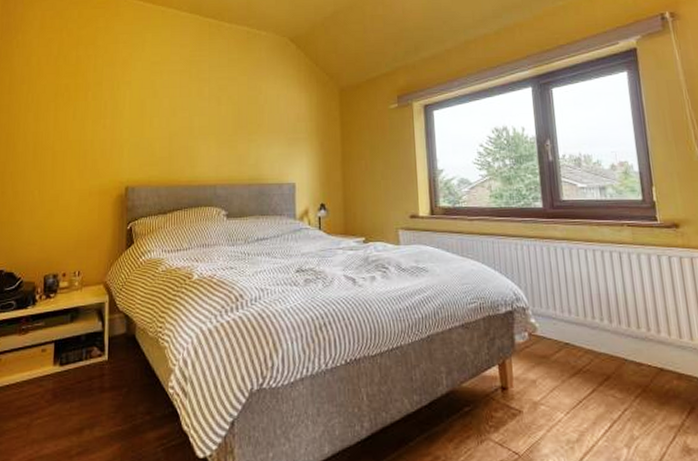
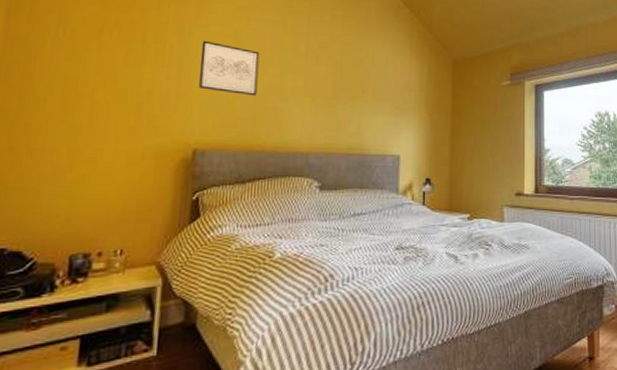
wall art: none [126,94,172,138] -> present [198,40,260,96]

